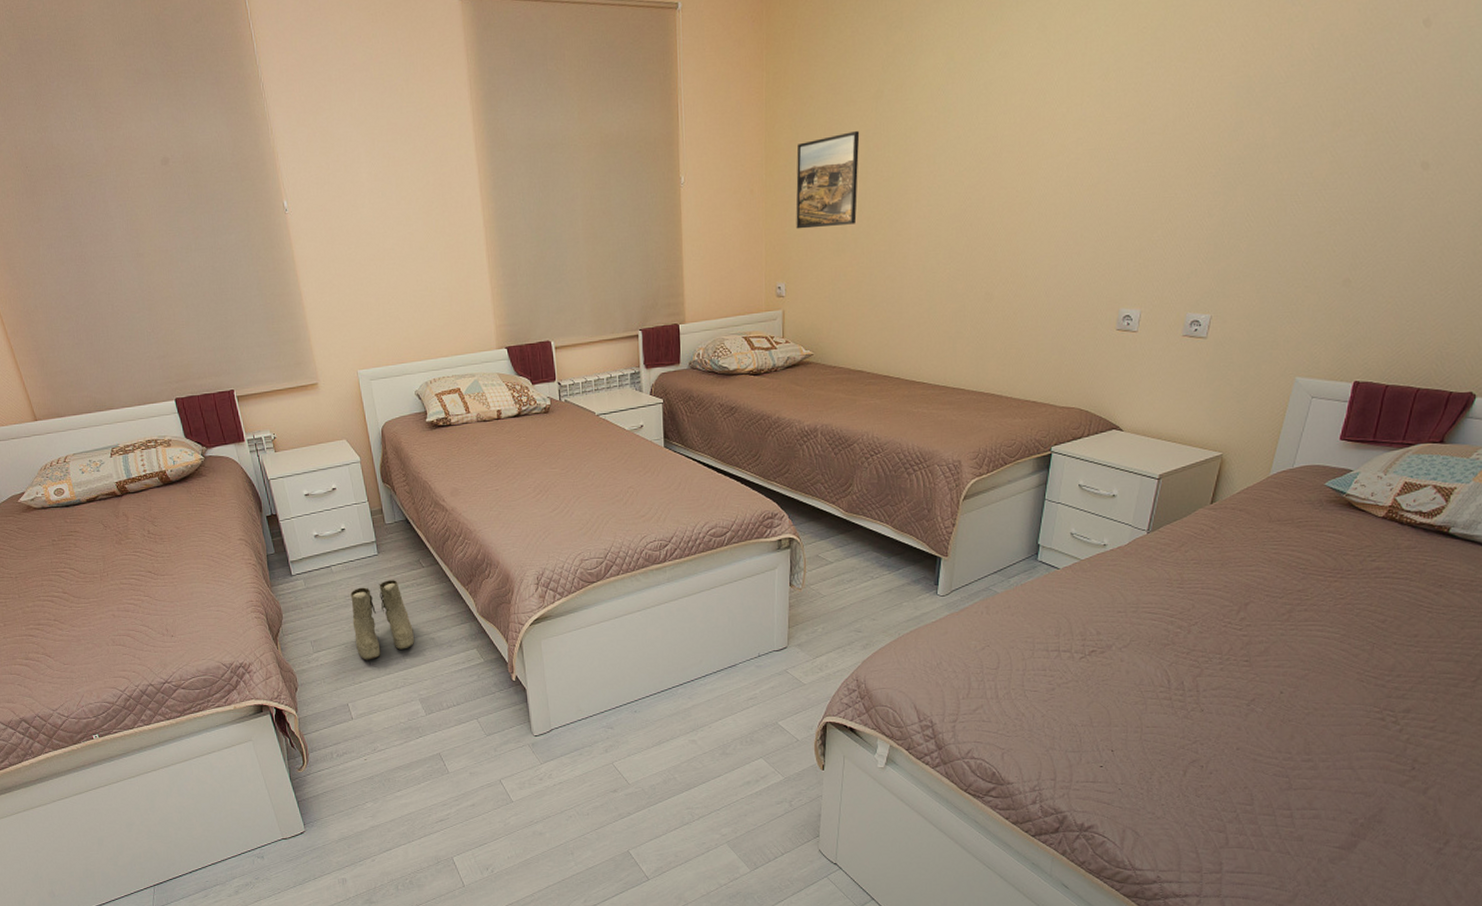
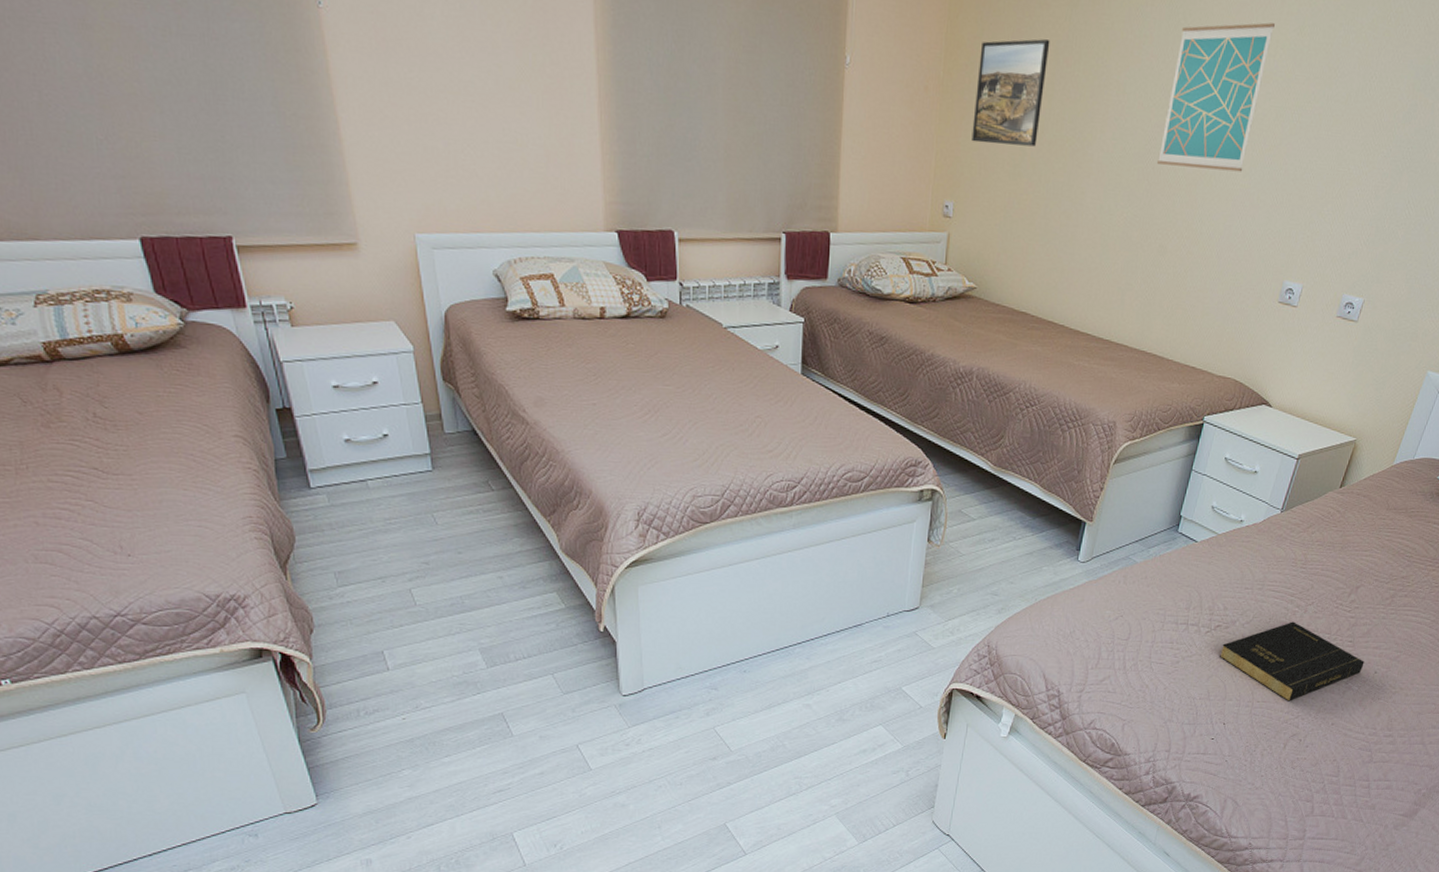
boots: present [350,580,415,660] -> none [392,503,477,599]
wall art: none [974,75,1078,220] -> present [1157,22,1275,172]
book: none [1098,643,1266,726] -> present [1220,621,1364,701]

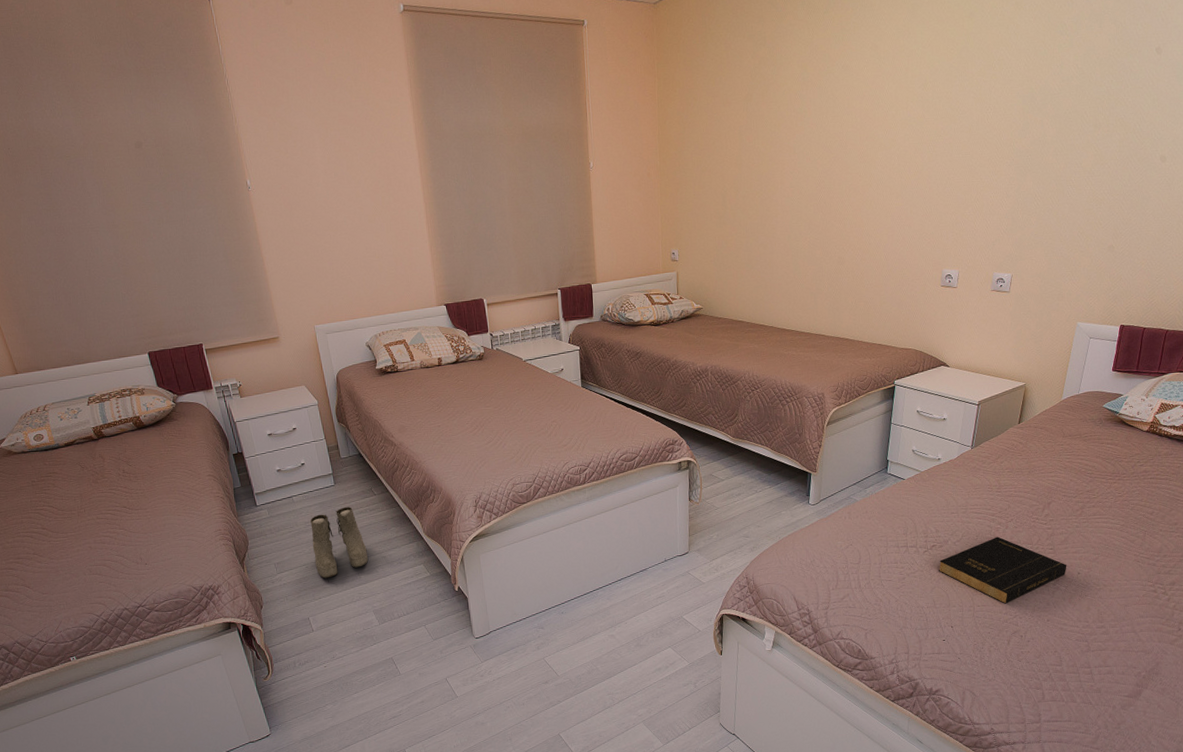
boots: none [392,503,477,599] -> present [310,507,369,579]
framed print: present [971,39,1050,147] -> none [684,127,735,206]
wall art: present [1157,22,1275,172] -> none [827,85,903,199]

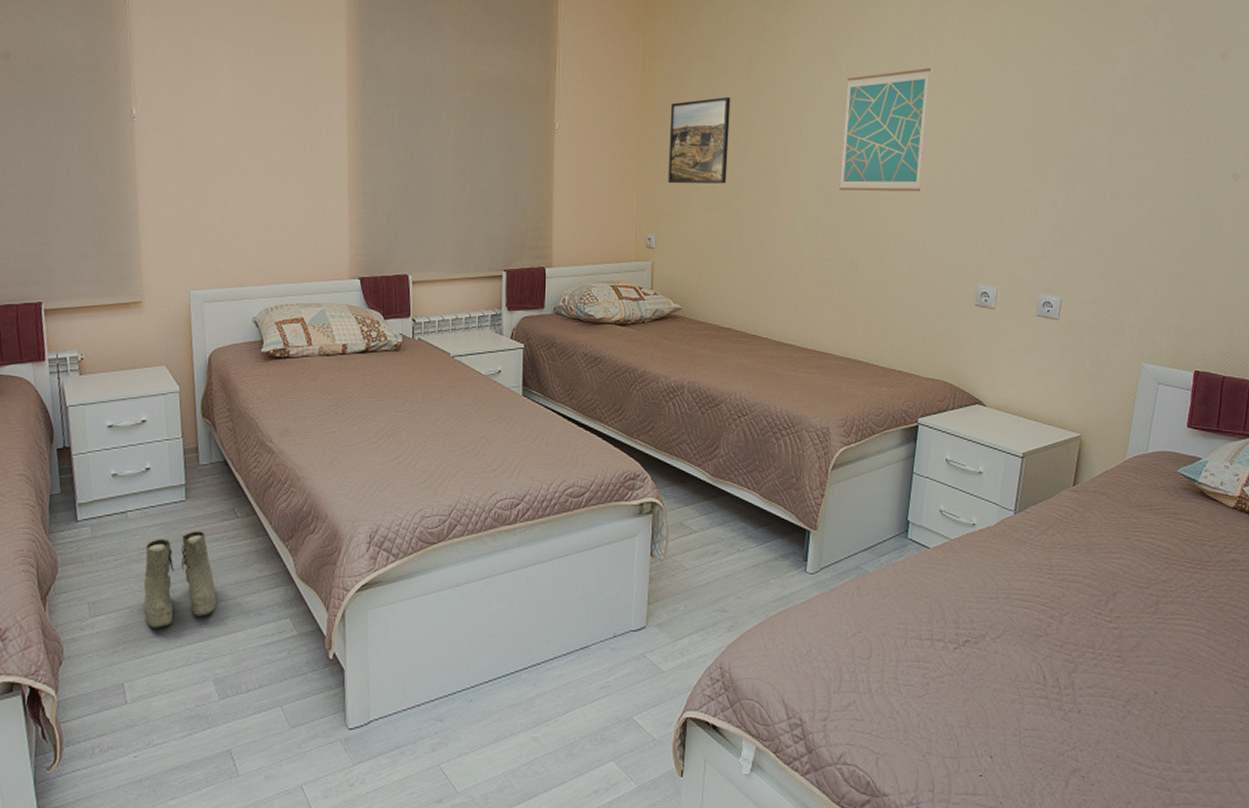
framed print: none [684,127,735,206] -> present [668,97,731,184]
wall art: none [827,85,903,199] -> present [839,68,931,192]
book: present [939,536,1067,604] -> none [974,634,1140,729]

